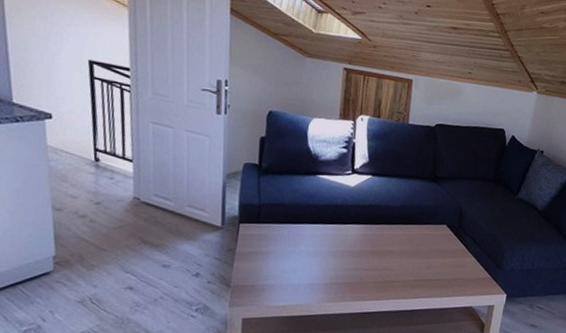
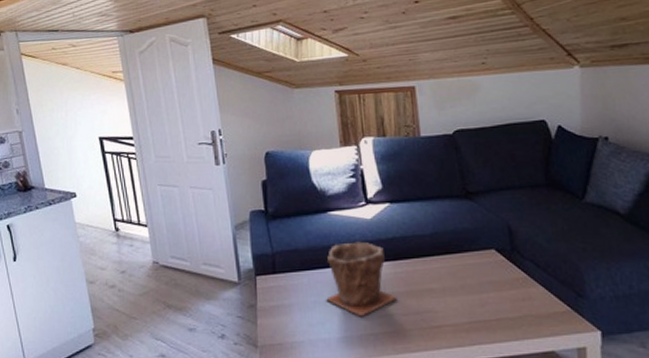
plant pot: none [301,204,363,268] -> present [326,241,397,317]

